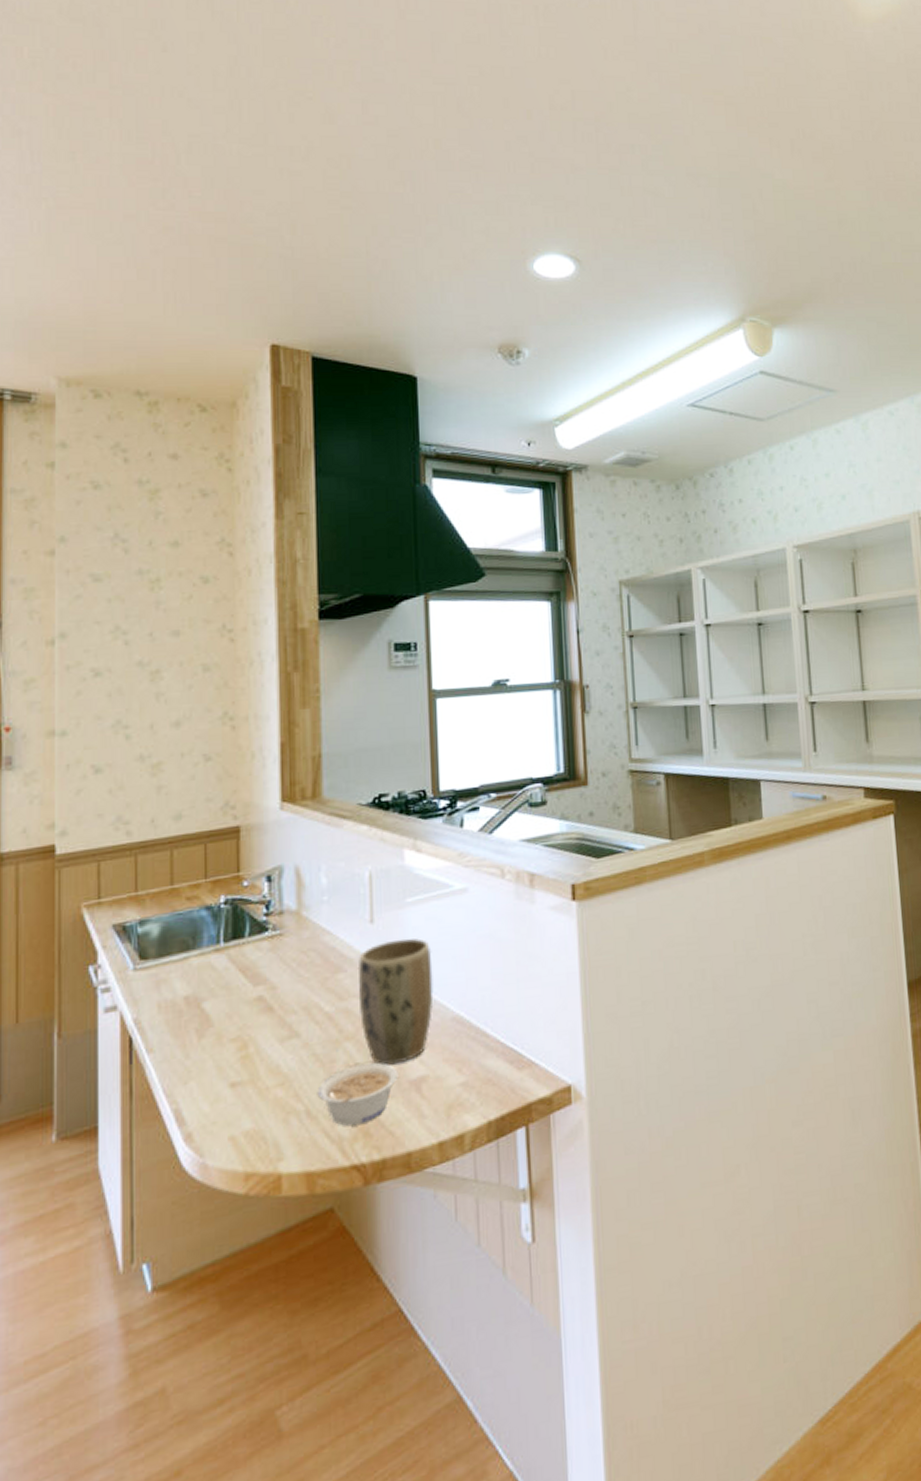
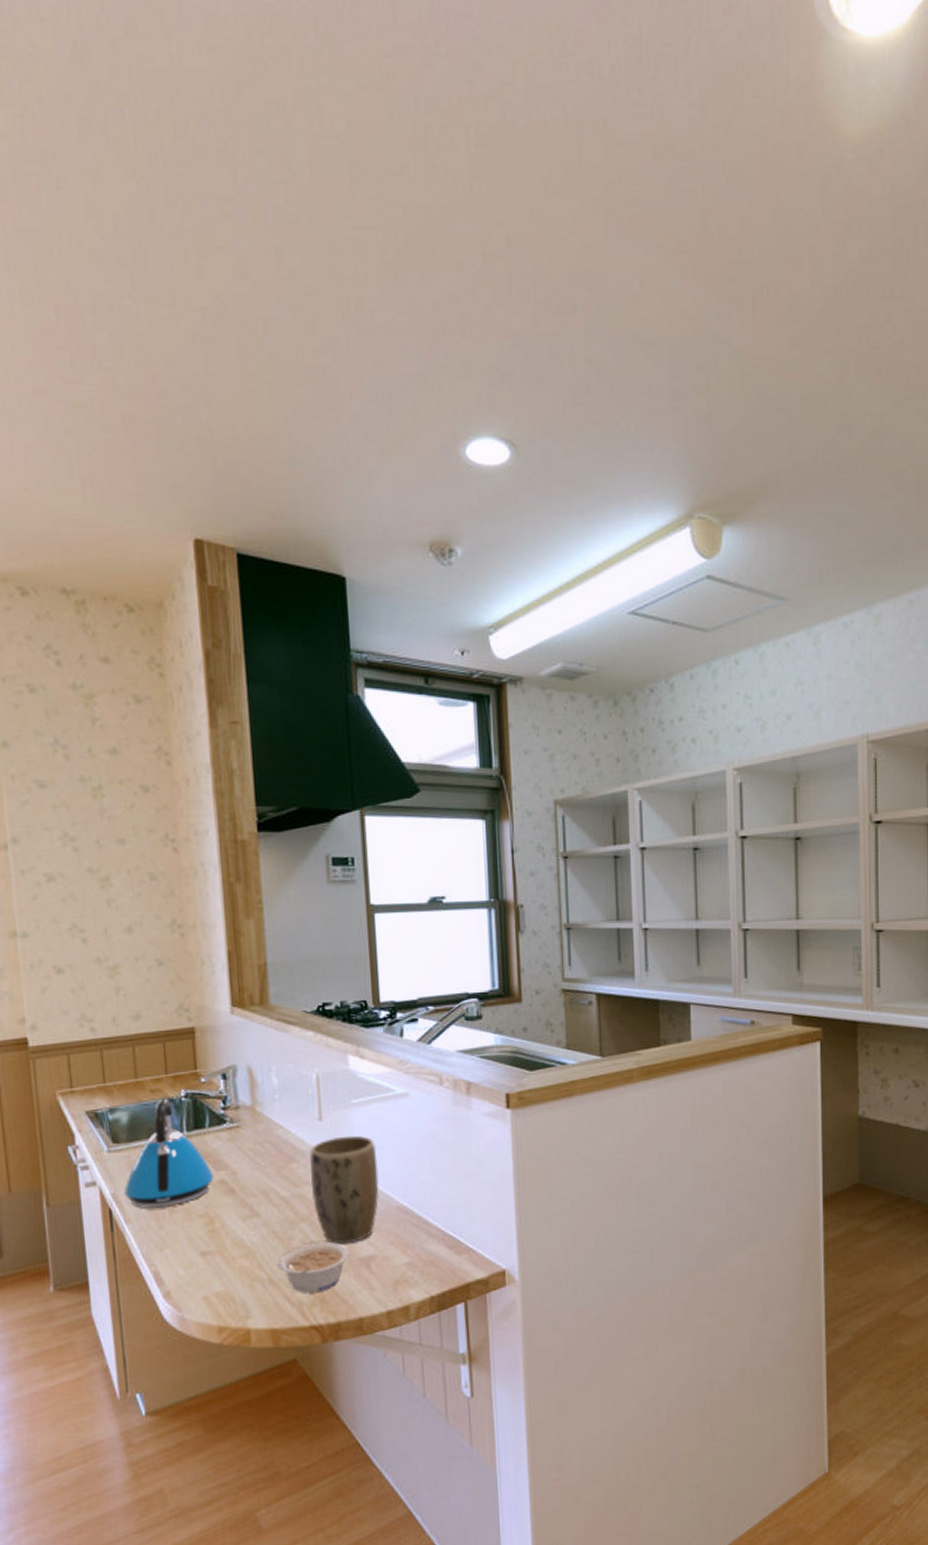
kettle: none [148,906,251,1035] -> present [124,1098,215,1209]

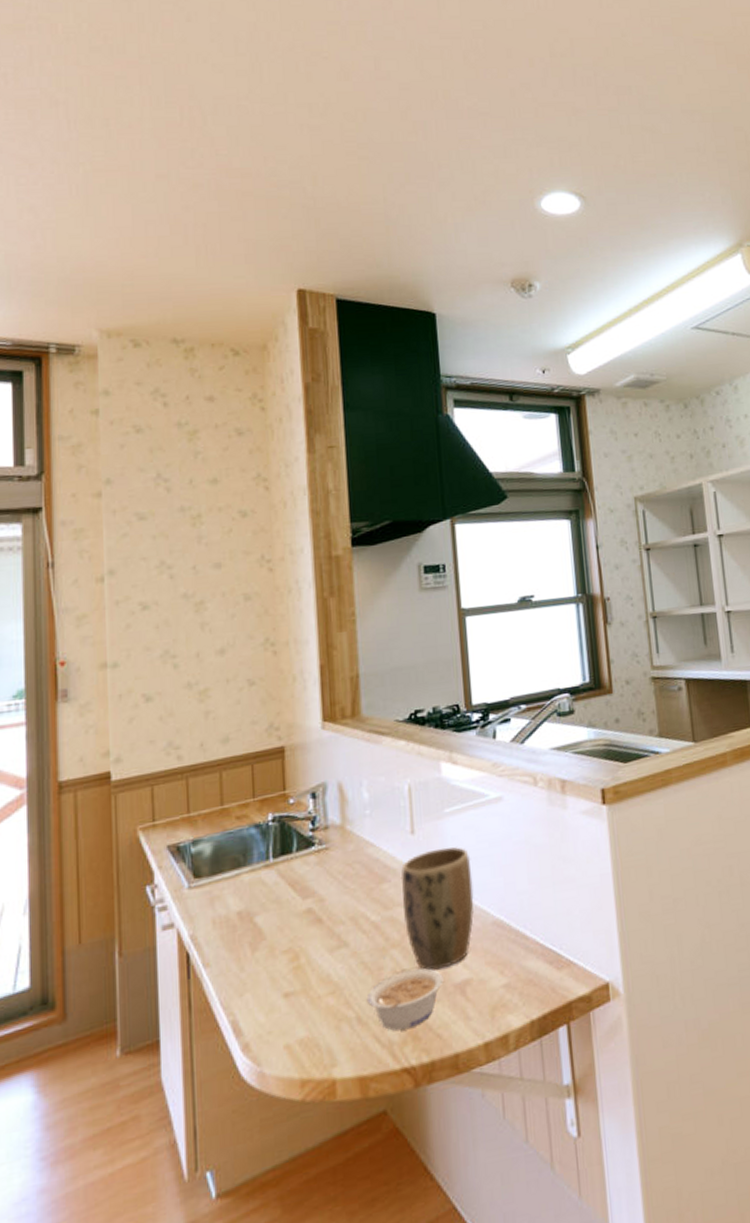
kettle: present [124,1098,215,1209] -> none [204,824,301,949]

